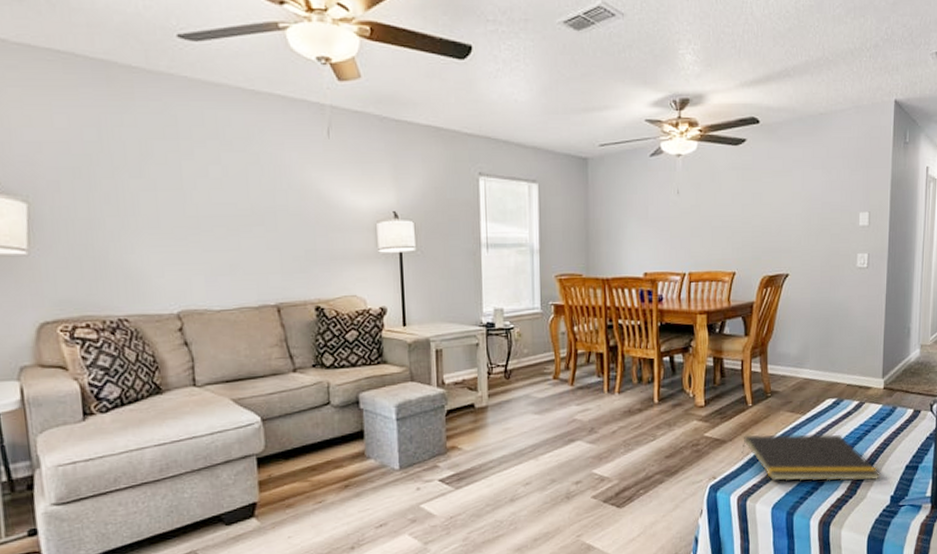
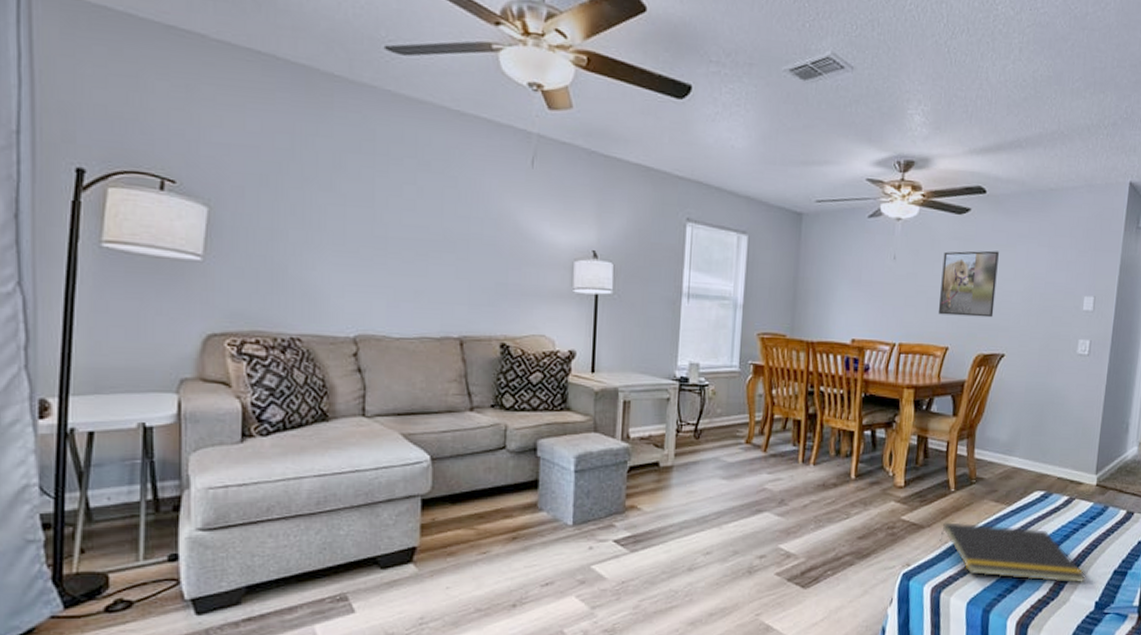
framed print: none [723,177,776,242] -> present [938,250,999,318]

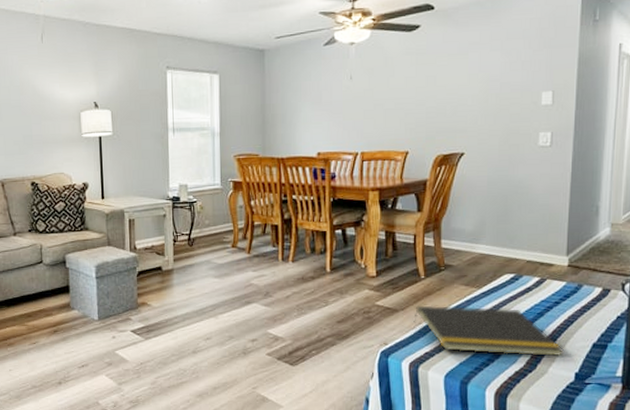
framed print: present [938,250,999,318] -> none [396,60,451,123]

